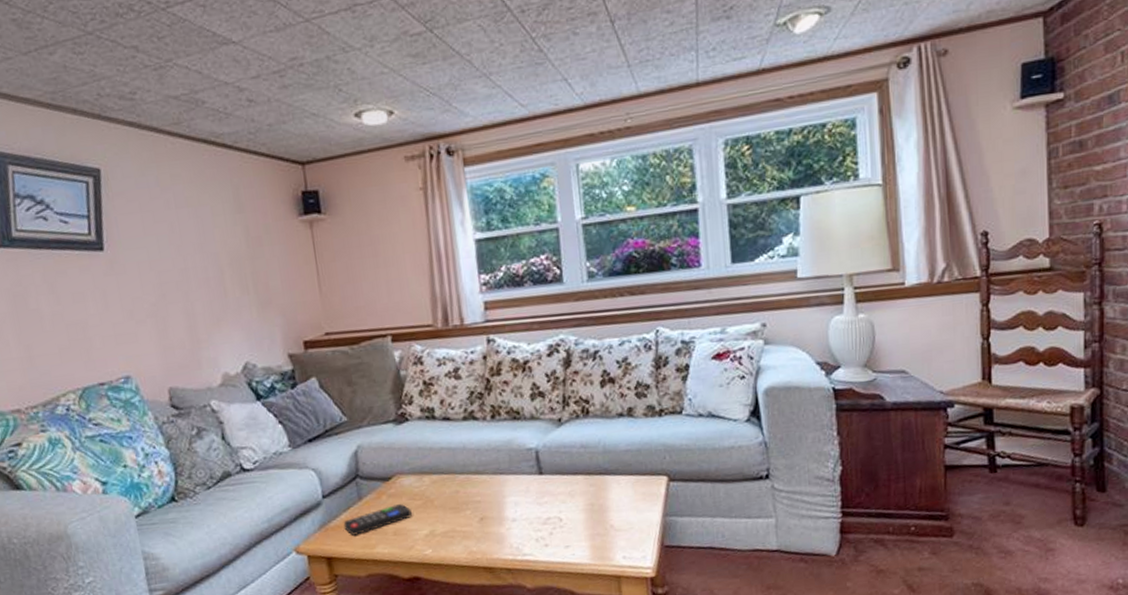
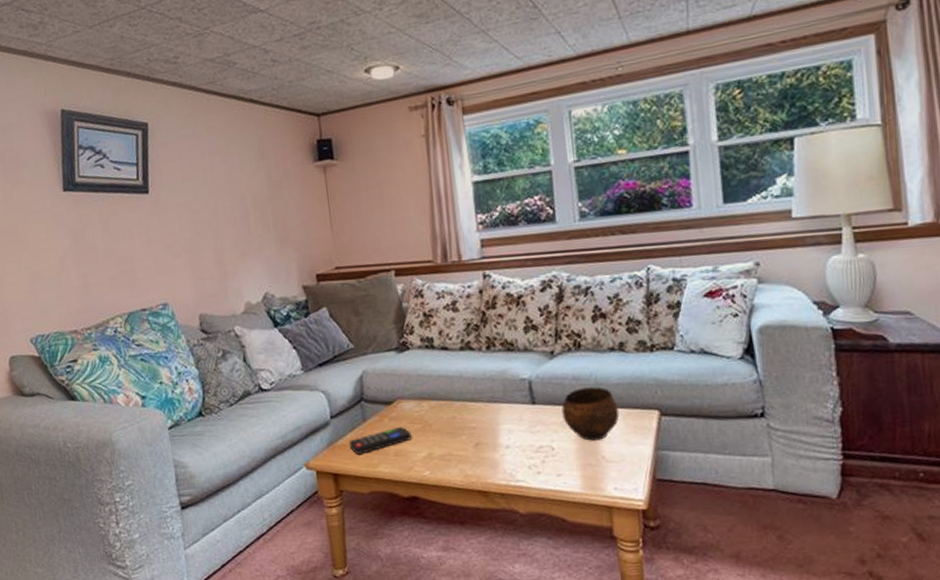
bowl: none [569,454,628,510] -> present [561,387,619,441]

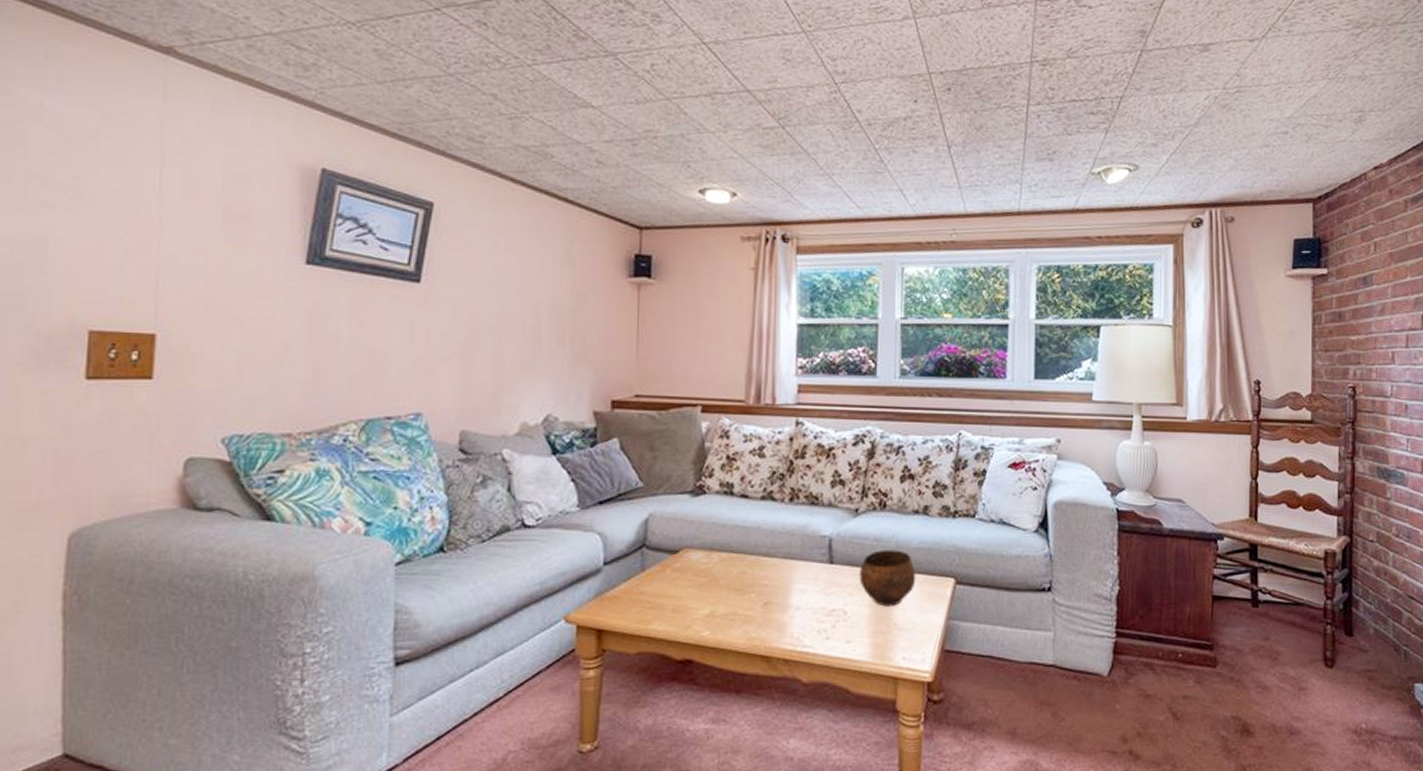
remote control: present [349,426,412,455] -> none [621,578,694,608]

